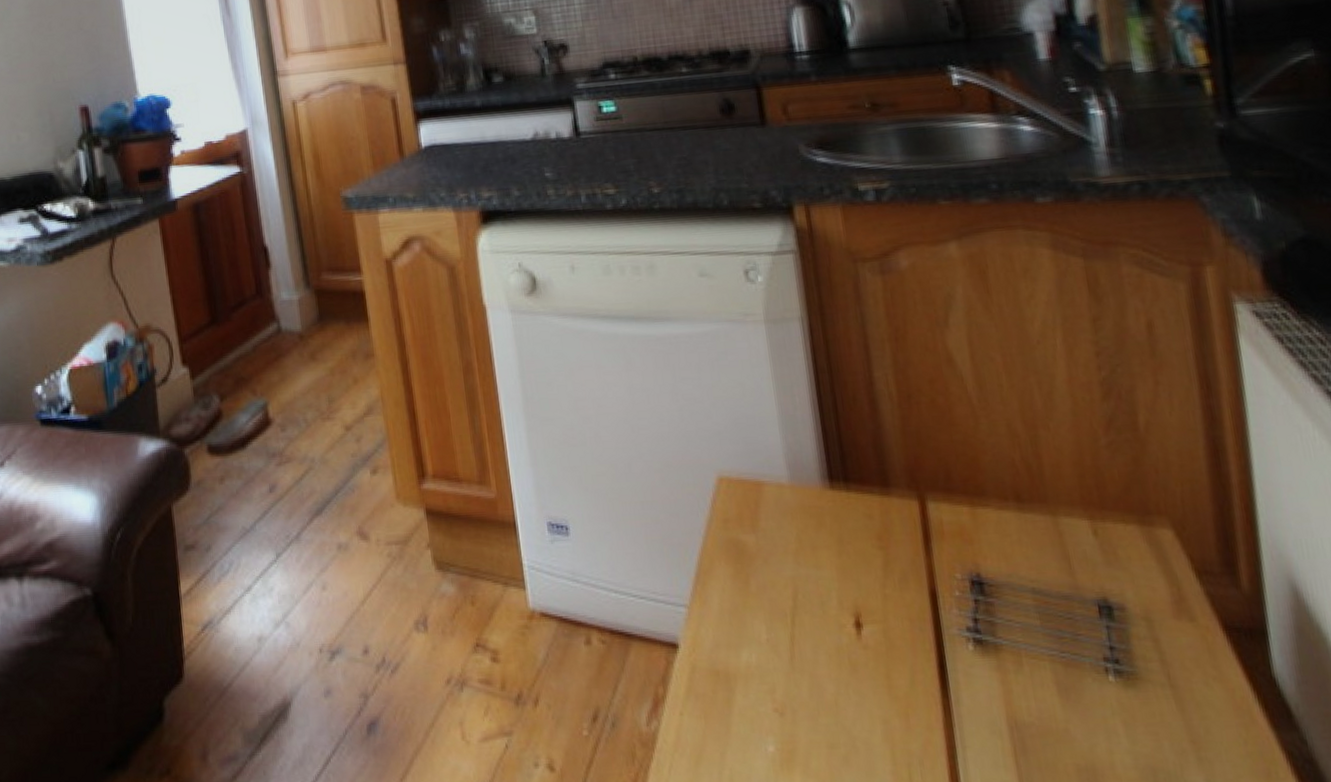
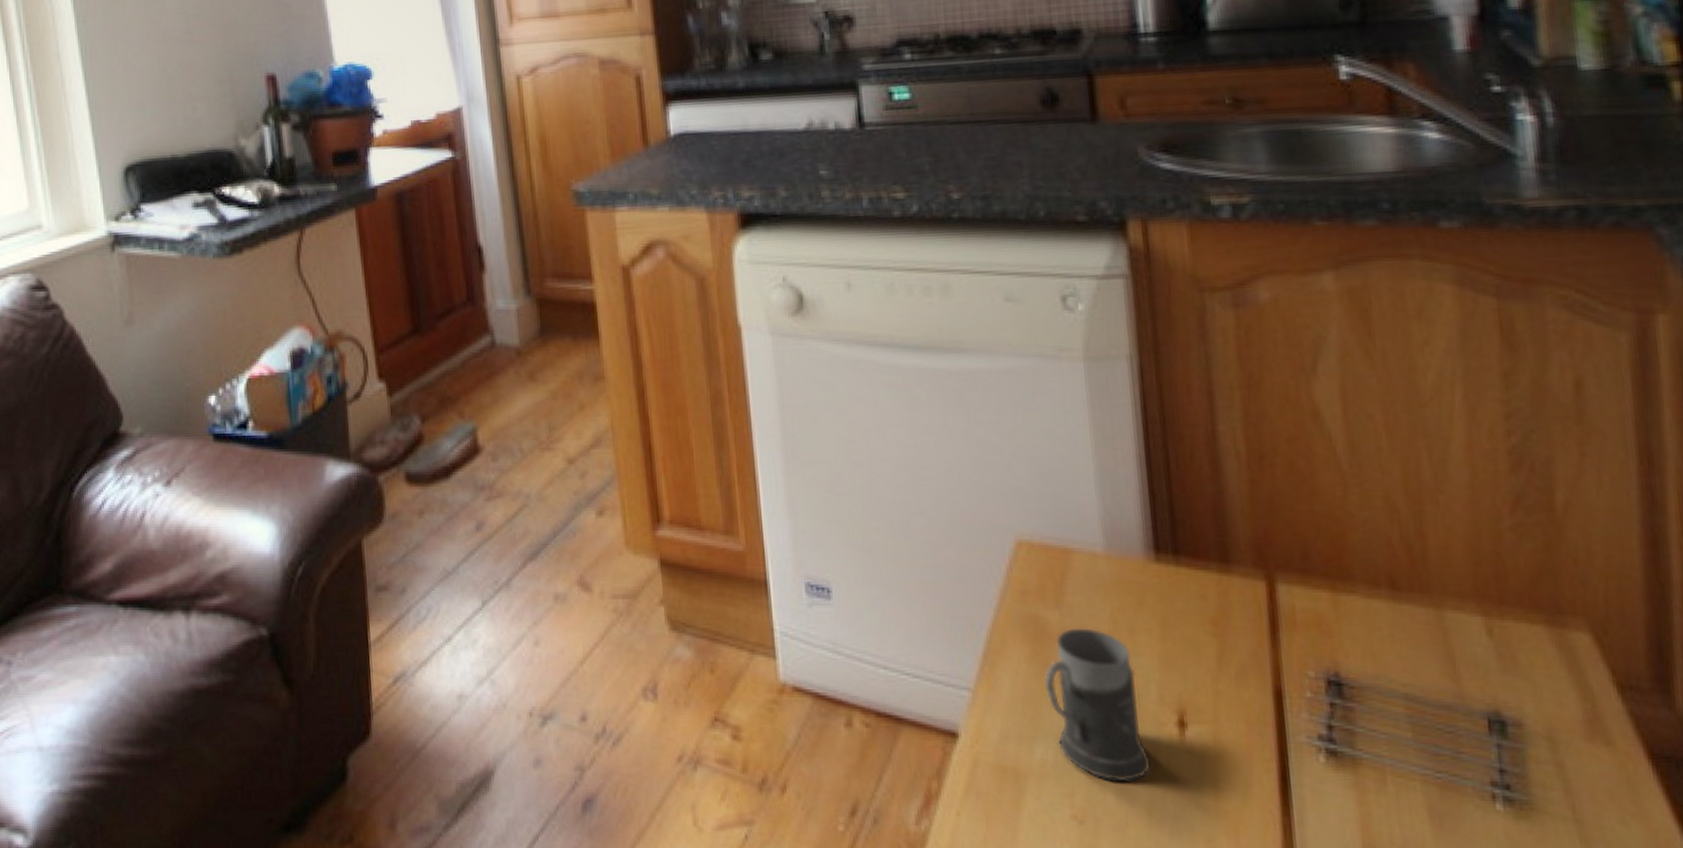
mug: none [746,548,836,678] -> present [1045,628,1152,782]

